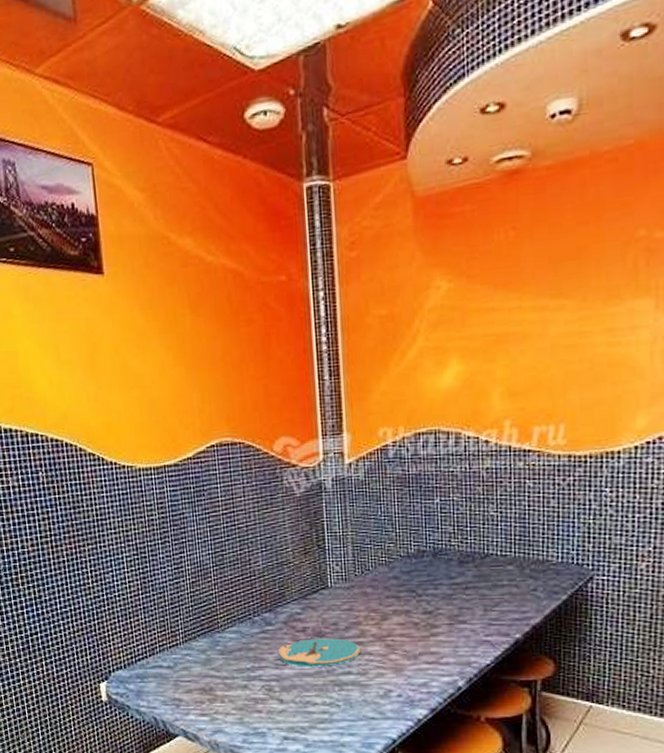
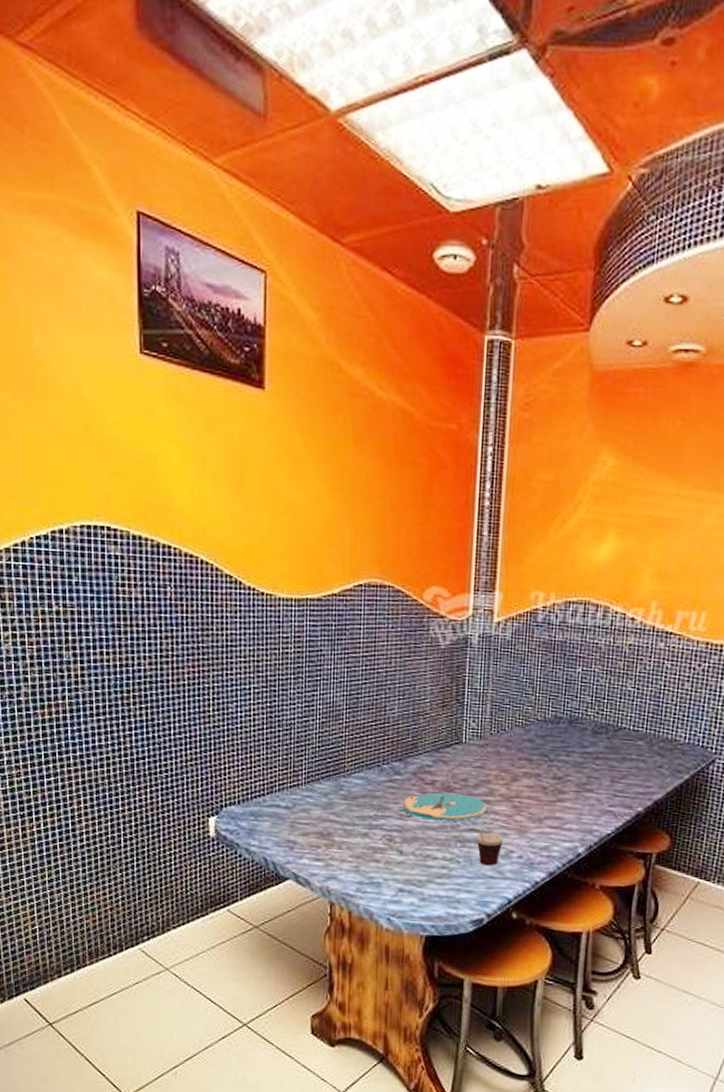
cup: none [345,670,381,707] -> present [469,828,504,866]

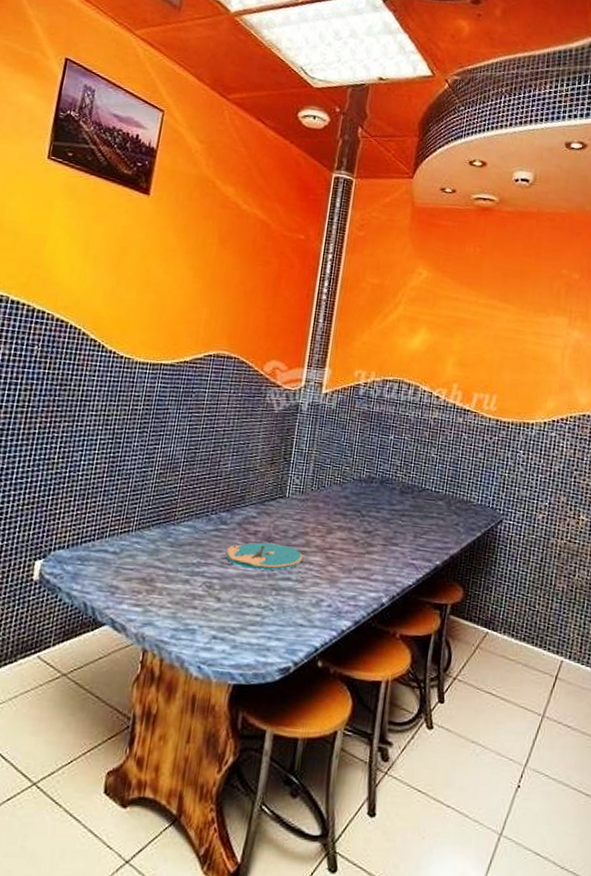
cup: present [469,828,504,866] -> none [284,576,316,614]

